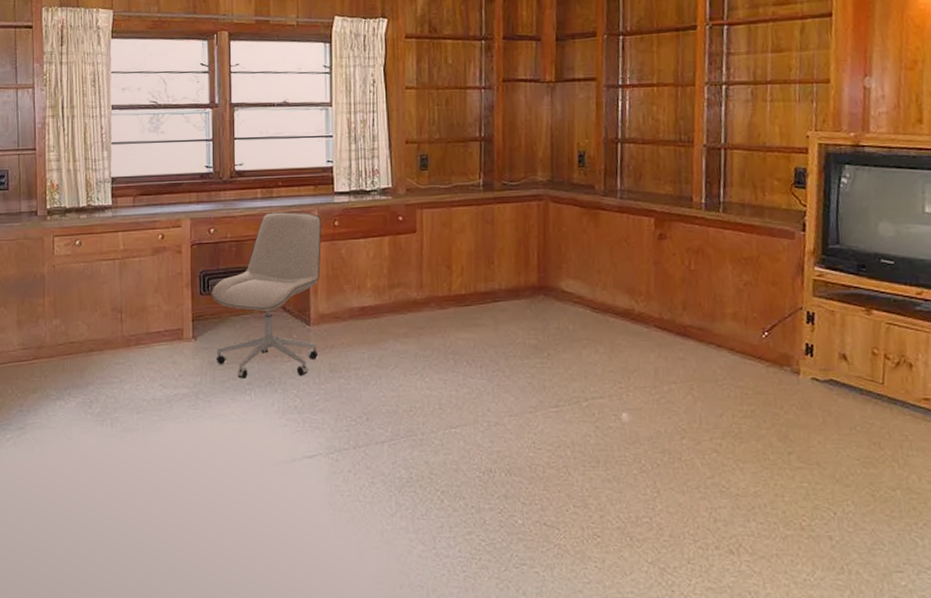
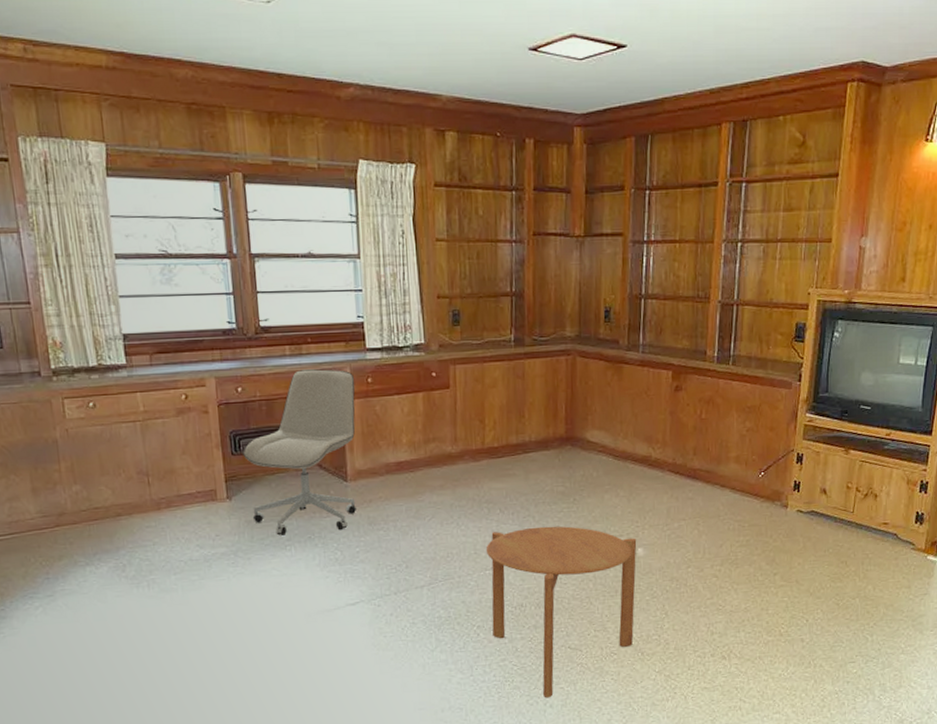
side table: none [451,382,621,584] -> present [485,526,637,698]

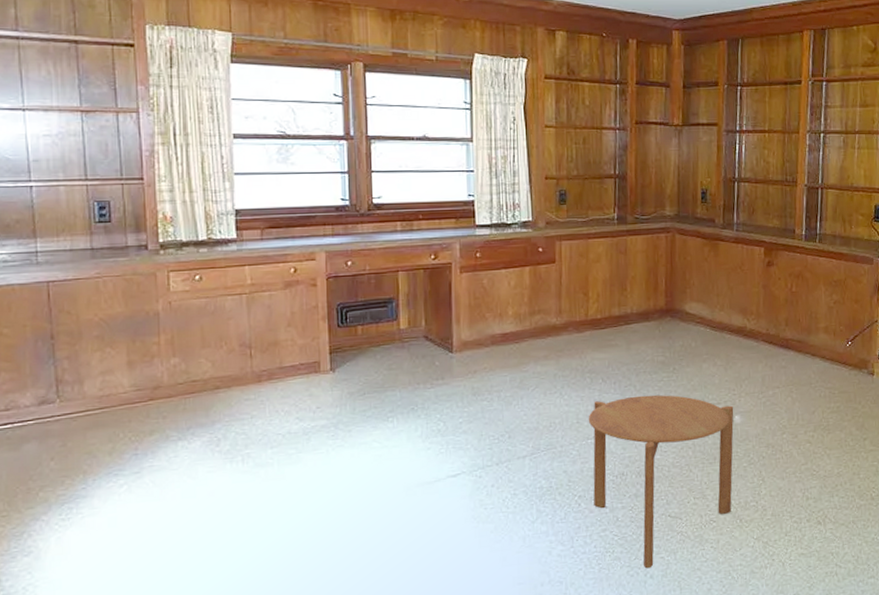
office chair: present [242,369,357,536] -> none [349,244,464,407]

